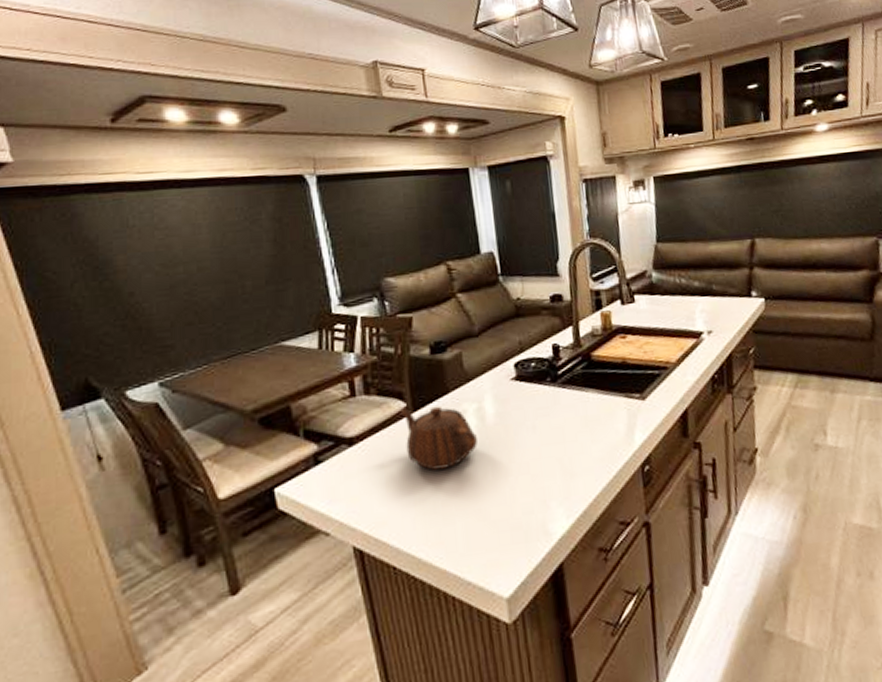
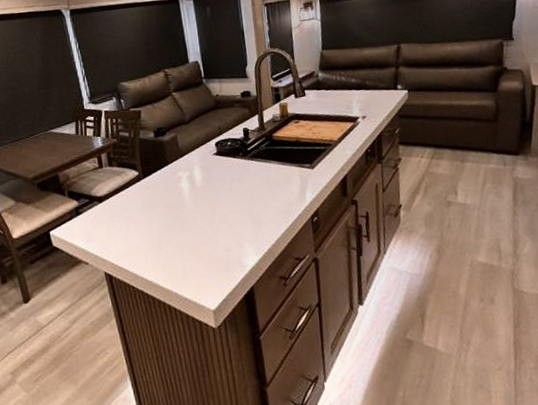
teapot: present [400,406,477,470] -> none [134,174,190,220]

